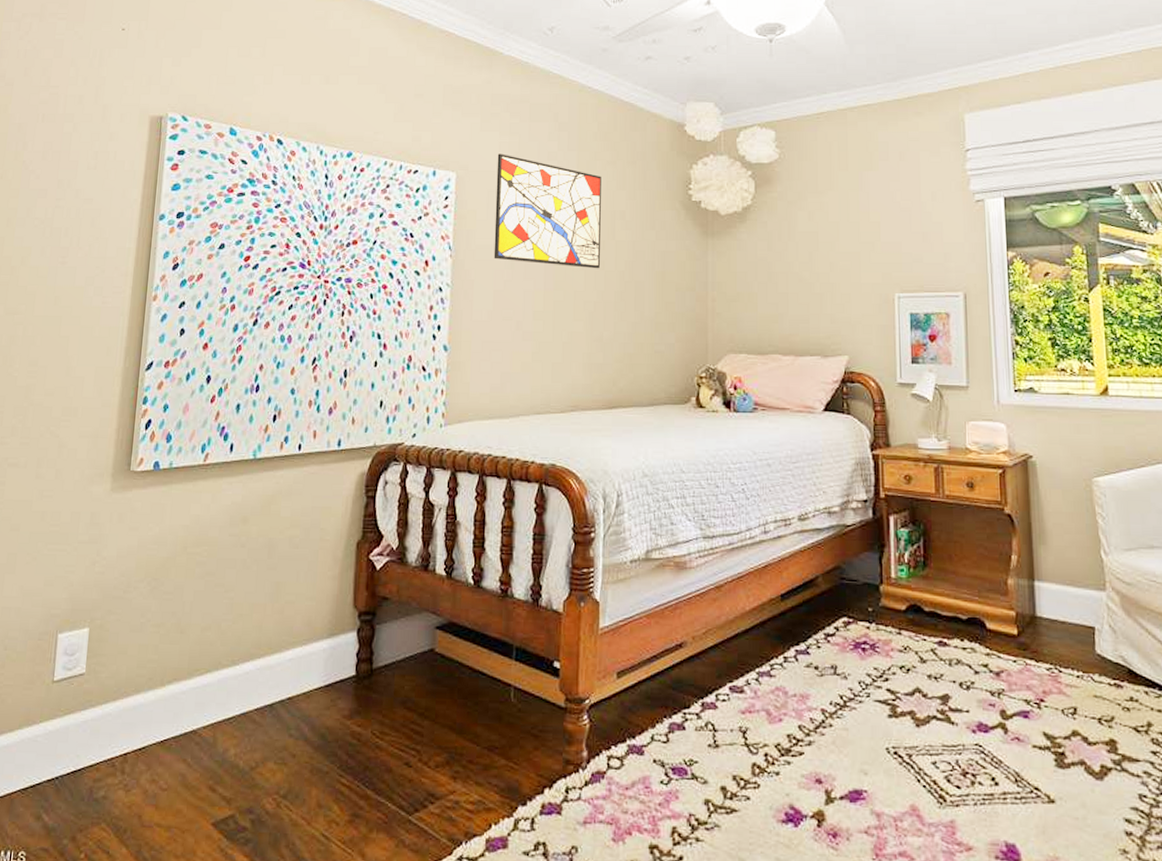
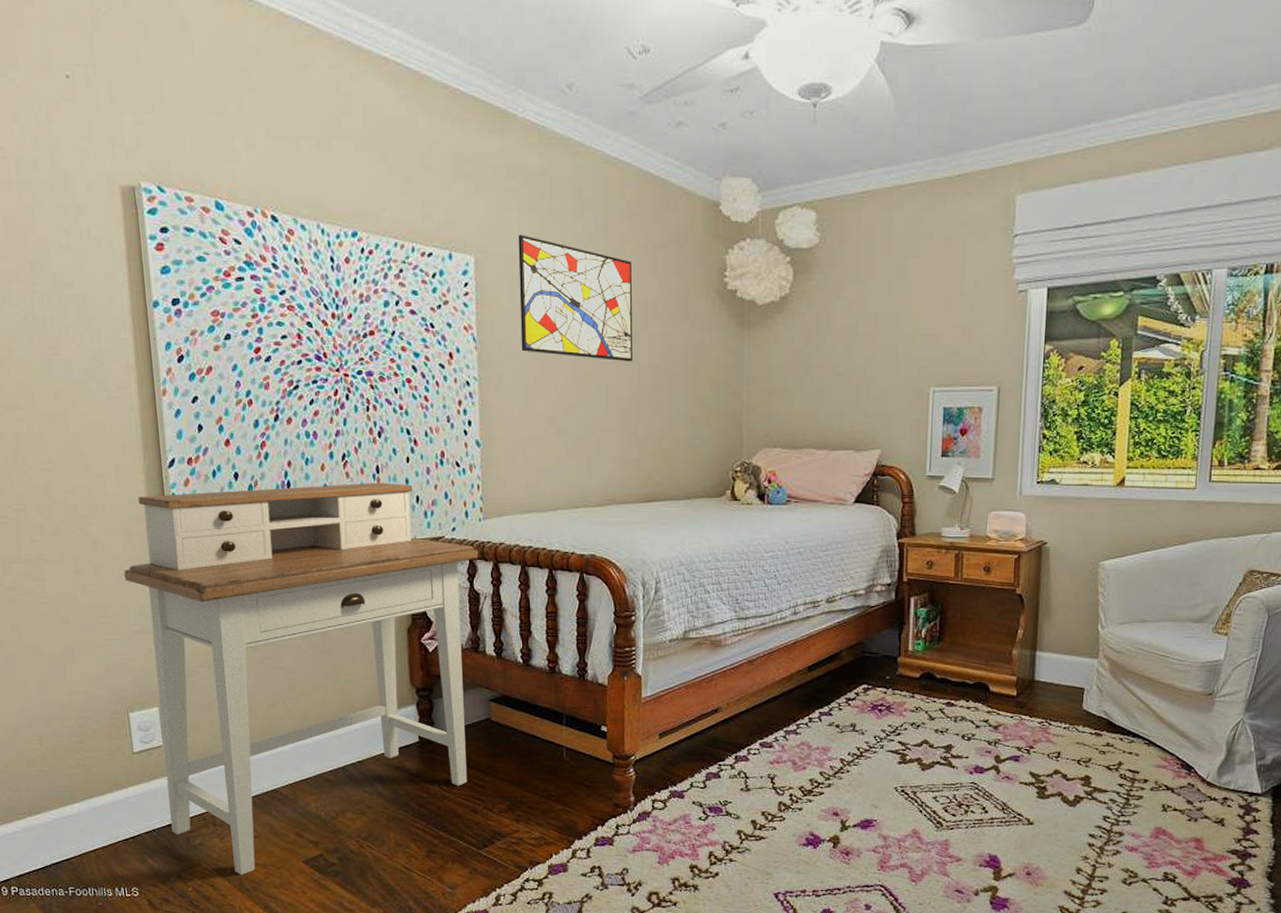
desk: none [76,386,437,839] -> present [124,482,479,875]

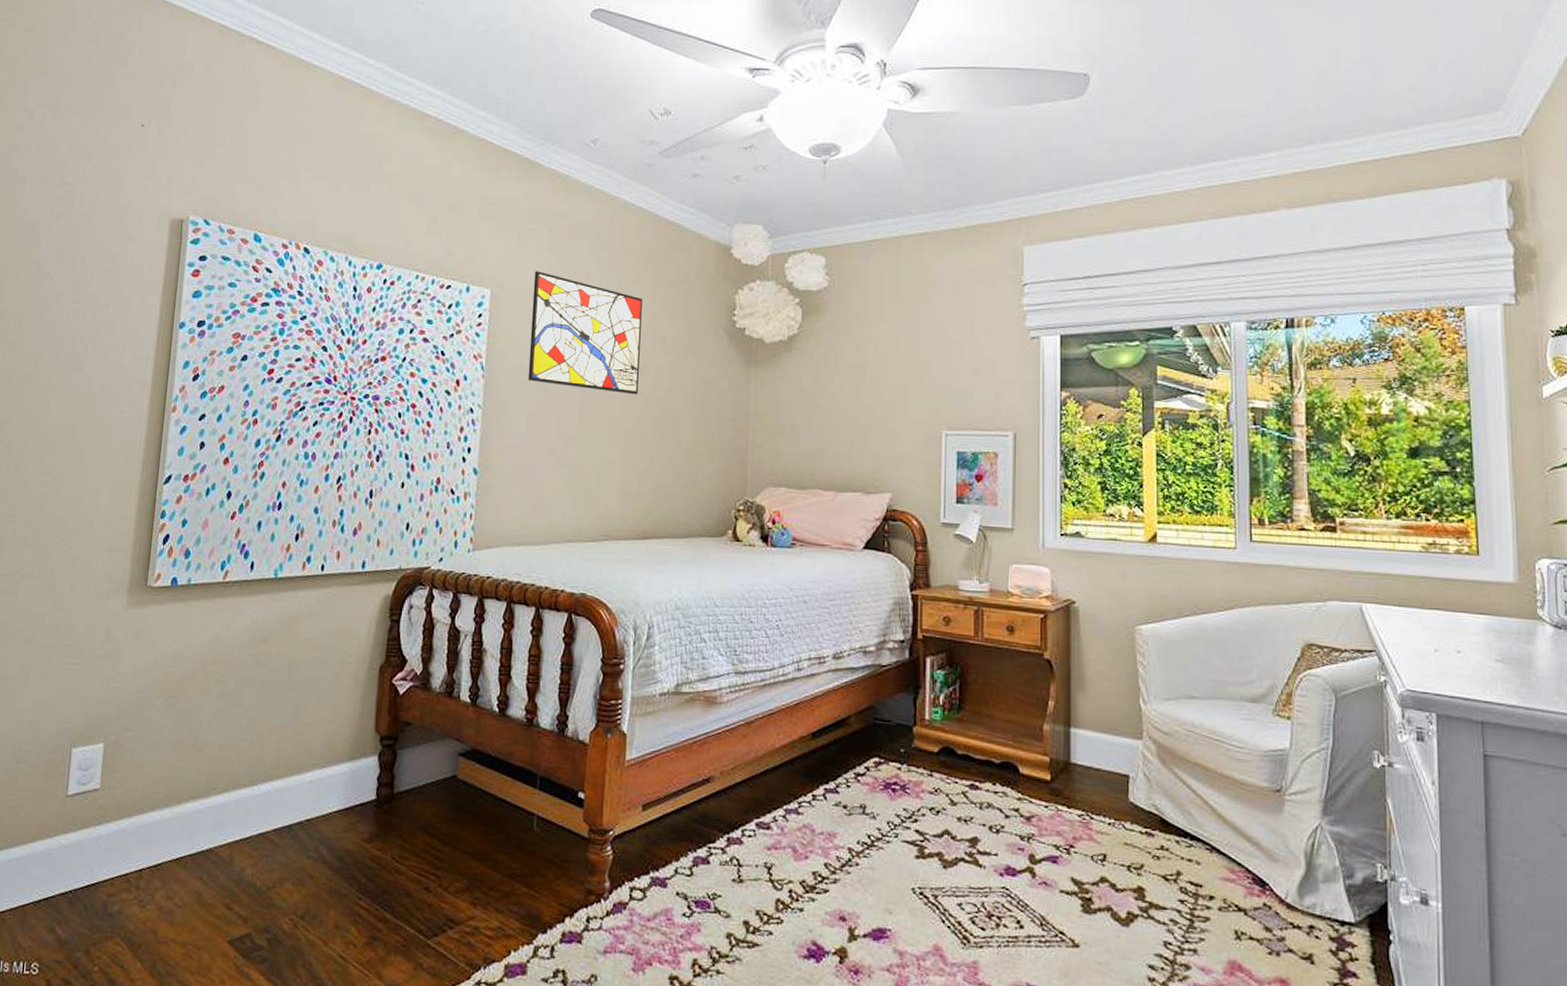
desk: present [124,482,479,875] -> none [90,507,464,955]

